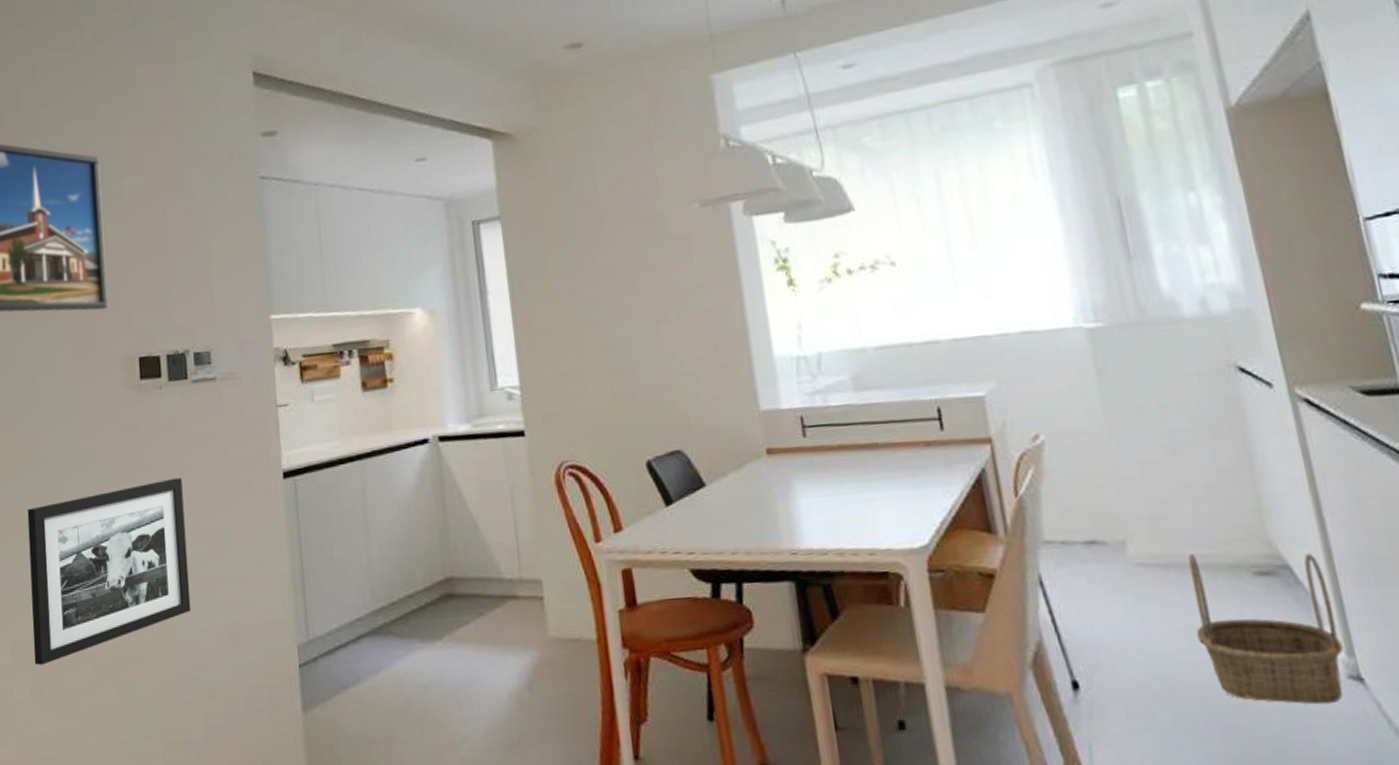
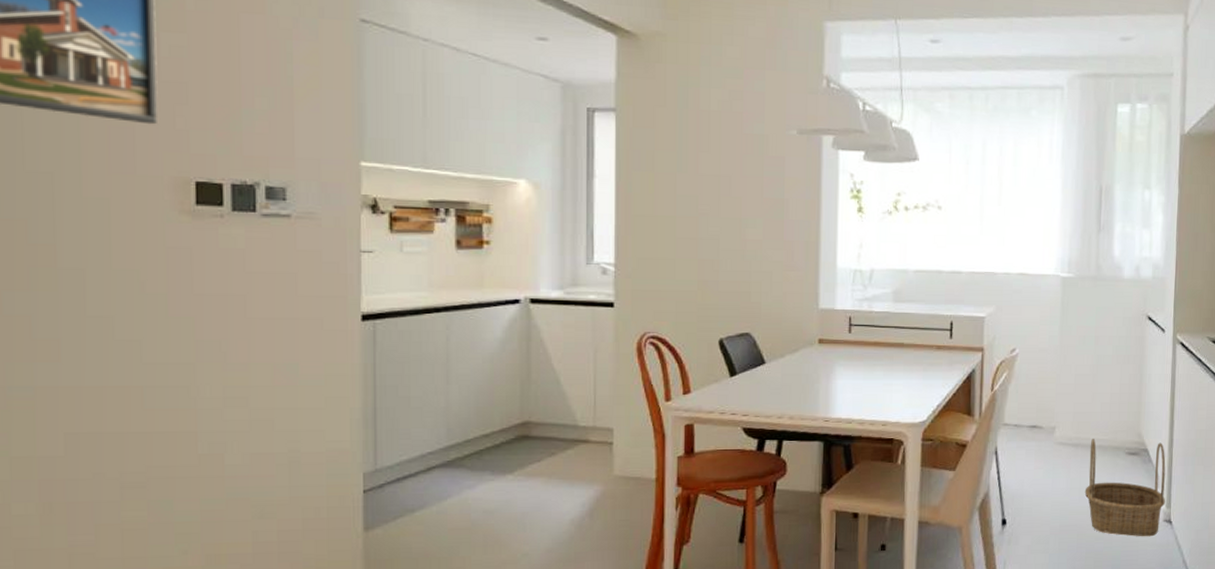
picture frame: present [27,477,191,666] -> none [37,308,245,482]

